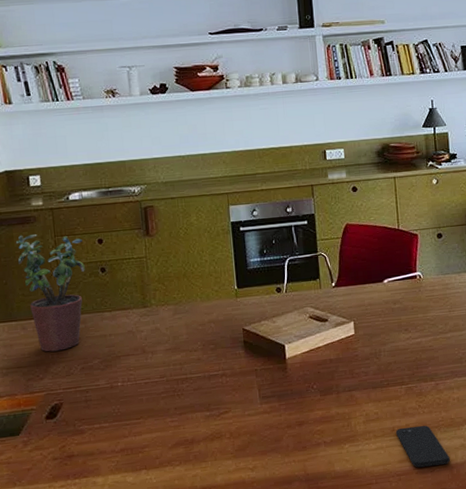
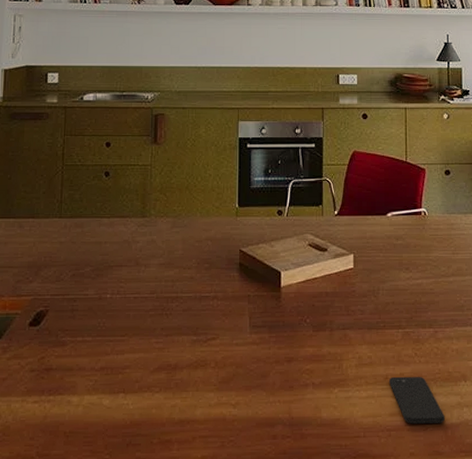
potted plant: present [15,233,85,352] -> none [25,130,91,254]

